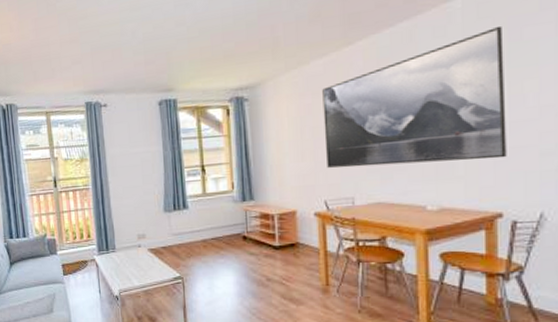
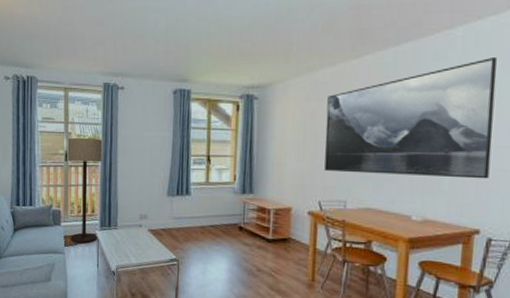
floor lamp: none [54,160,97,271] -> present [67,137,103,244]

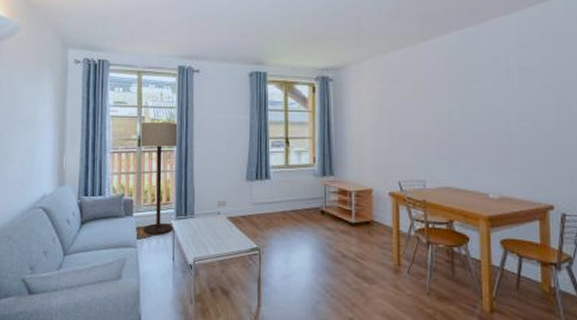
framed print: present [324,56,497,179] -> none [399,40,556,155]

